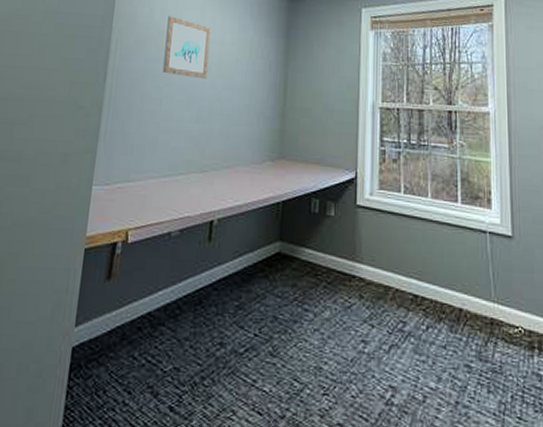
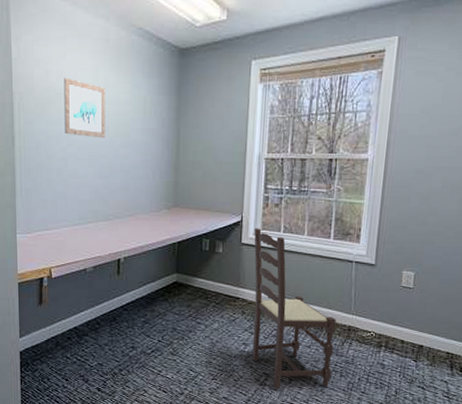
dining chair: none [371,187,476,411] -> present [251,228,336,389]

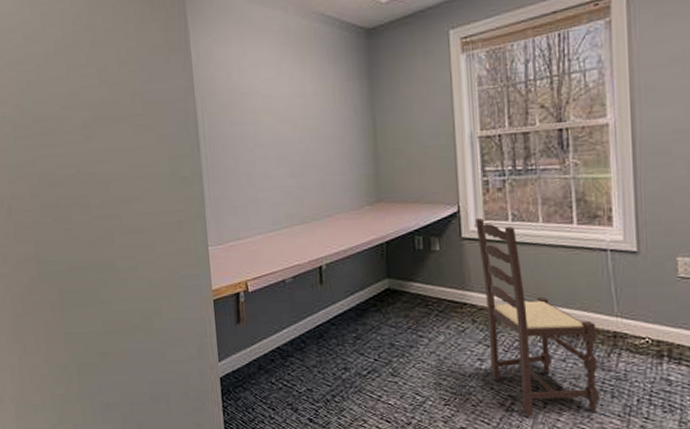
wall art: present [64,78,106,139] -> none [246,75,294,135]

